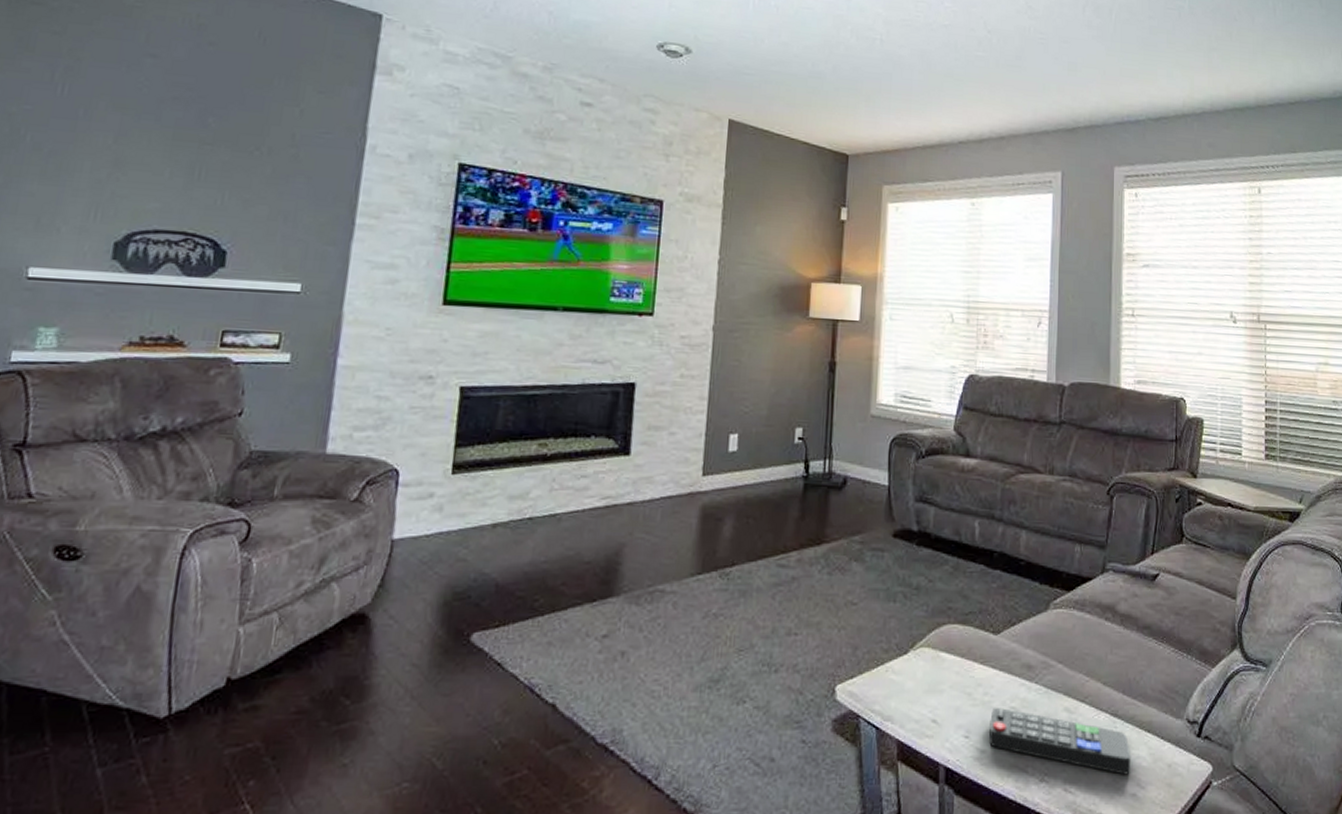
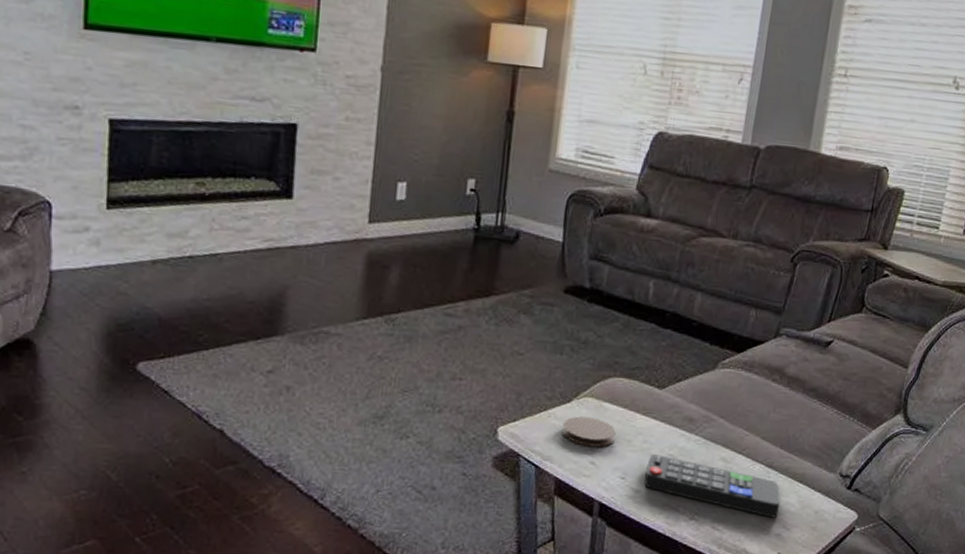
coaster: none [901,669,955,702] -> present [562,416,616,447]

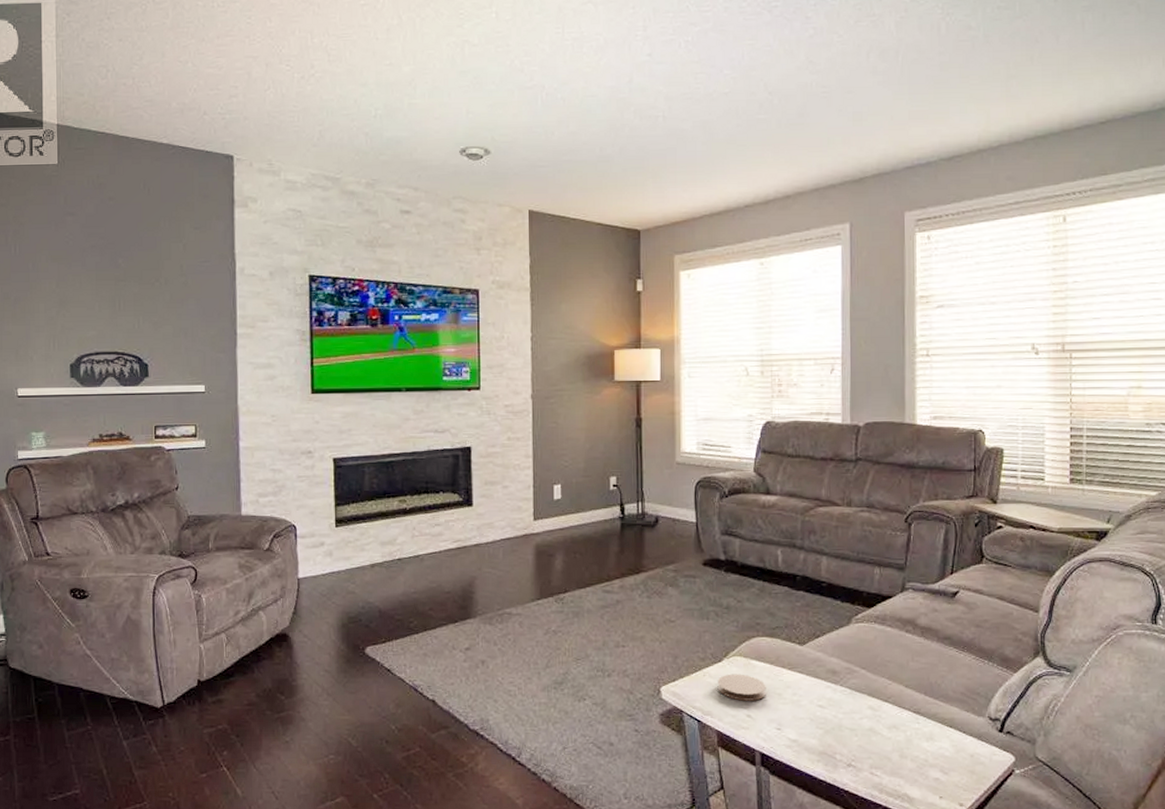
remote control: present [644,454,781,518] -> none [799,706,934,763]

